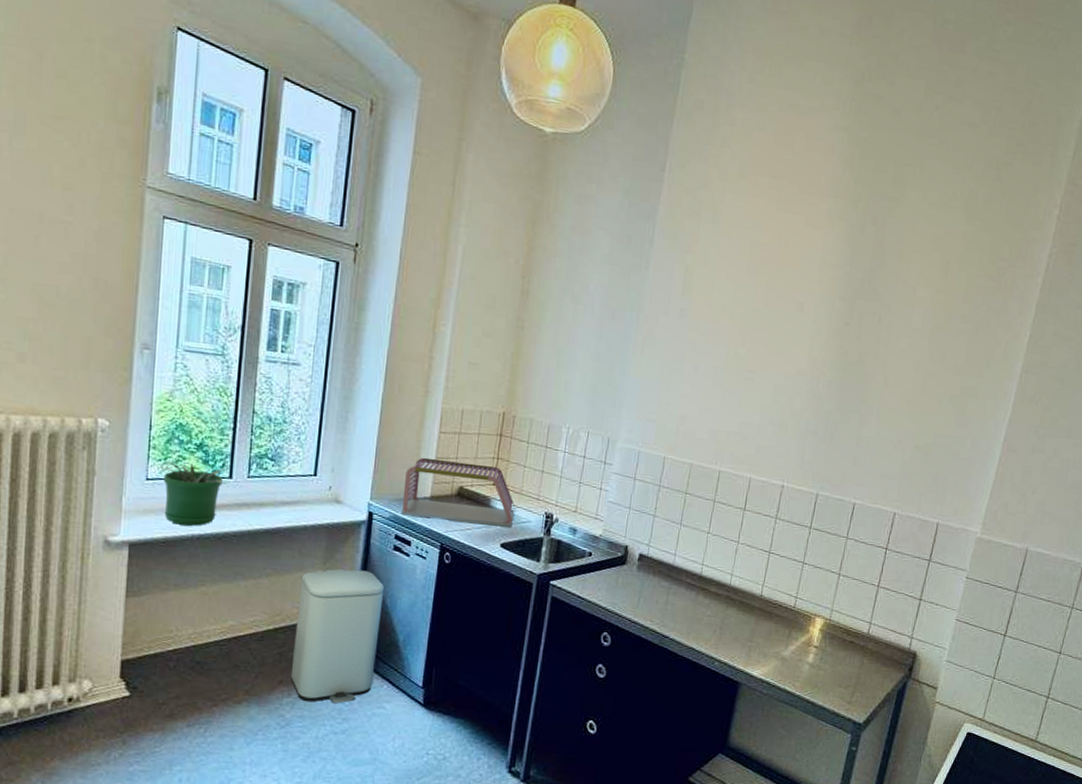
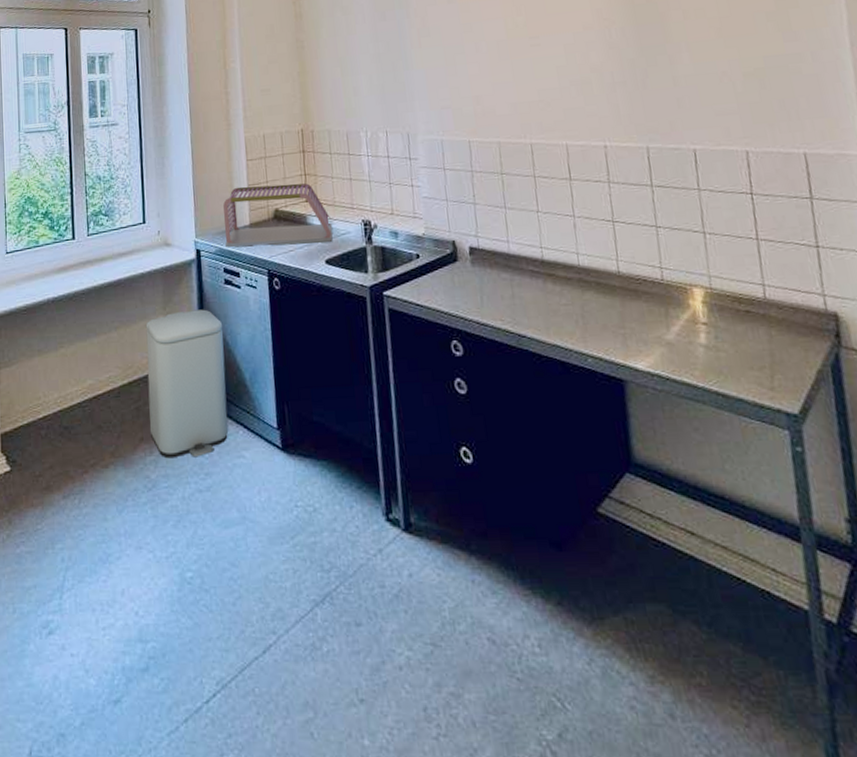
planter: present [162,461,227,526] -> none [18,231,71,291]

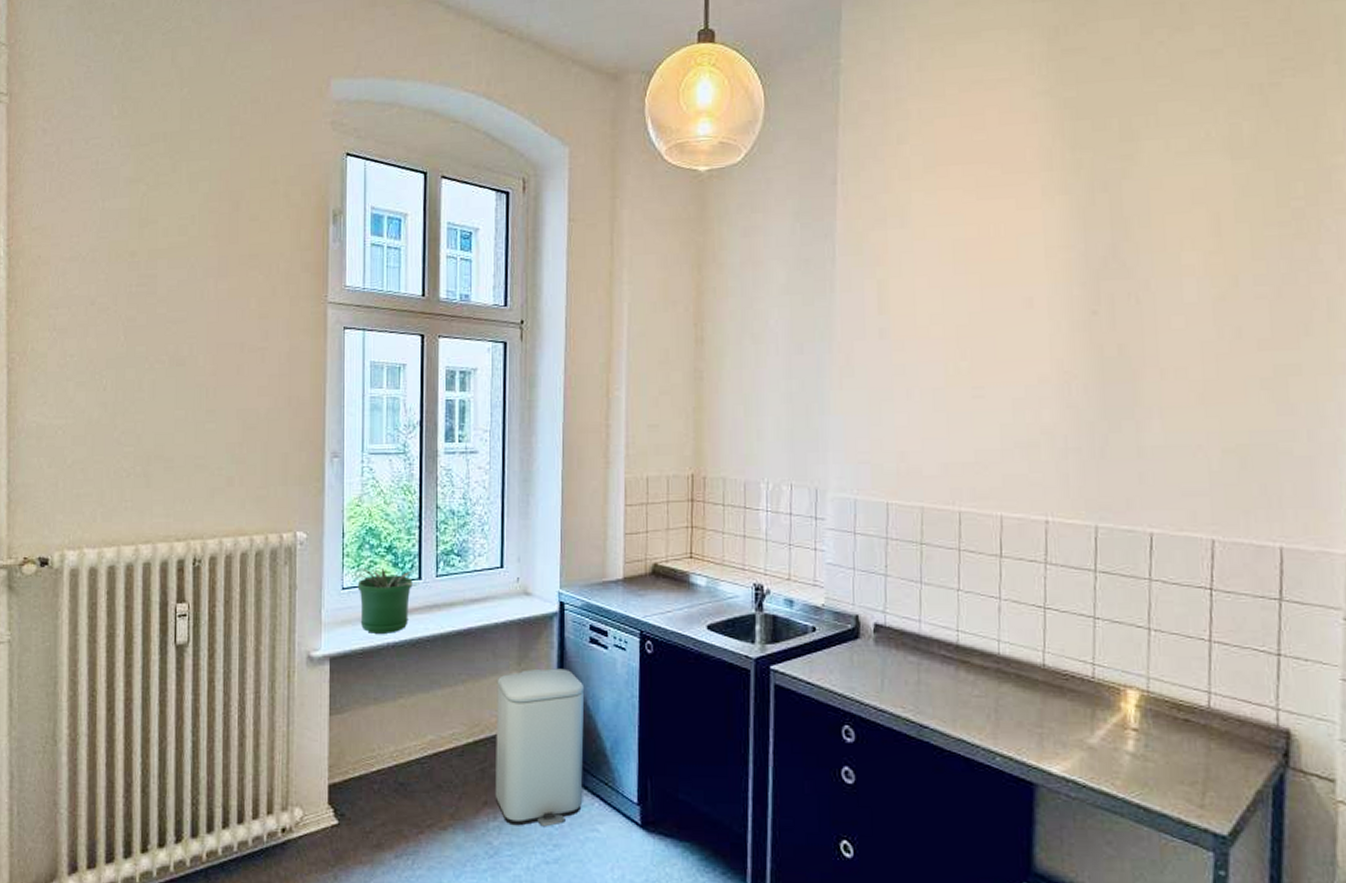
planter: none [18,231,71,291] -> present [356,567,417,634]
dish rack: present [223,183,333,248] -> none [593,535,719,605]

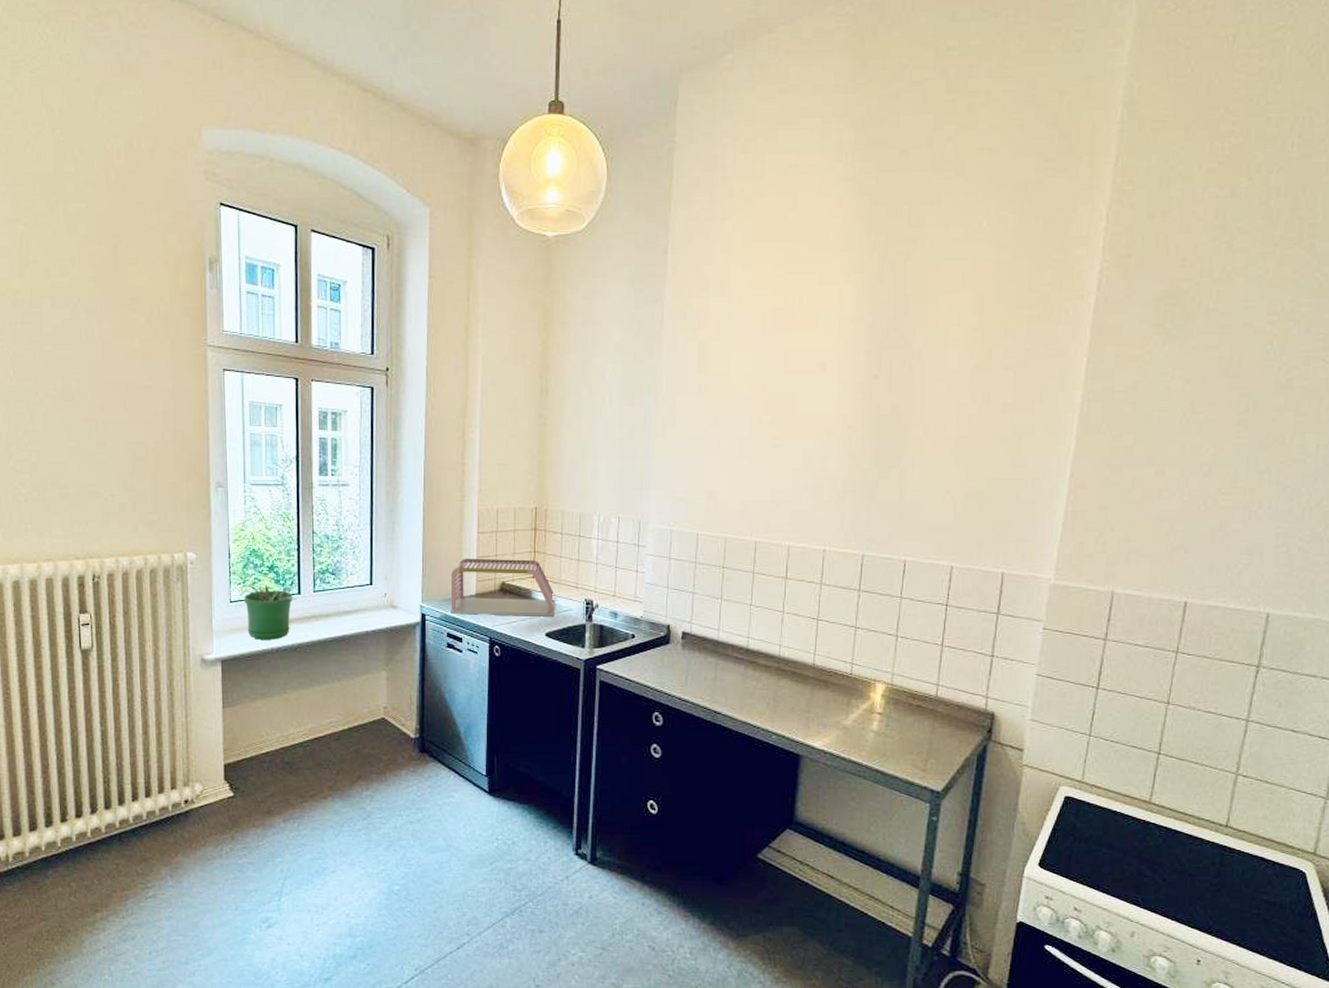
pedal bin: present [495,668,585,827] -> none [367,668,443,795]
dish rack: none [593,535,719,605] -> present [450,558,556,617]

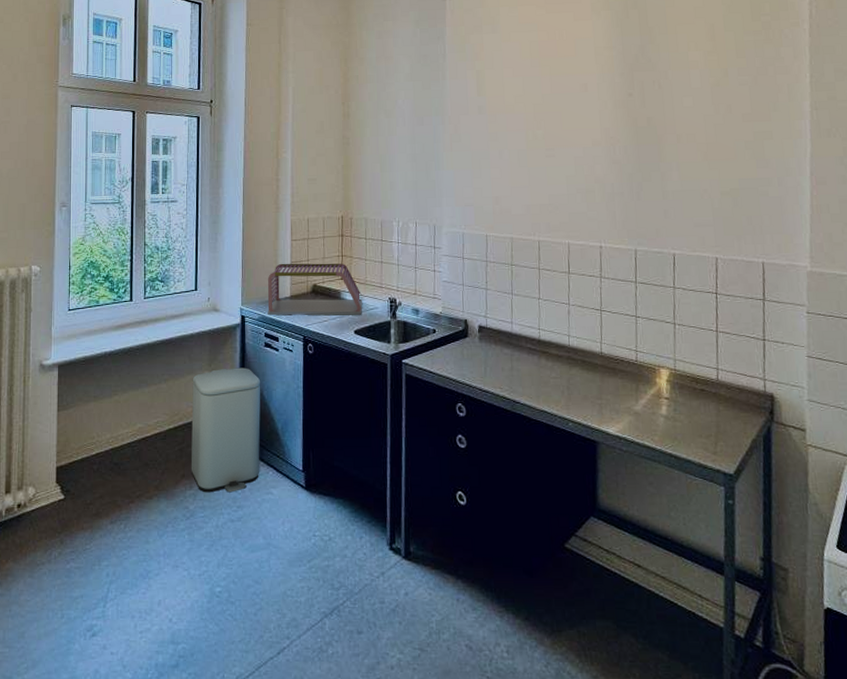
planter: present [242,584,297,640] -> none [80,292,129,345]
pedal bin: none [367,668,443,795] -> present [190,367,261,493]

